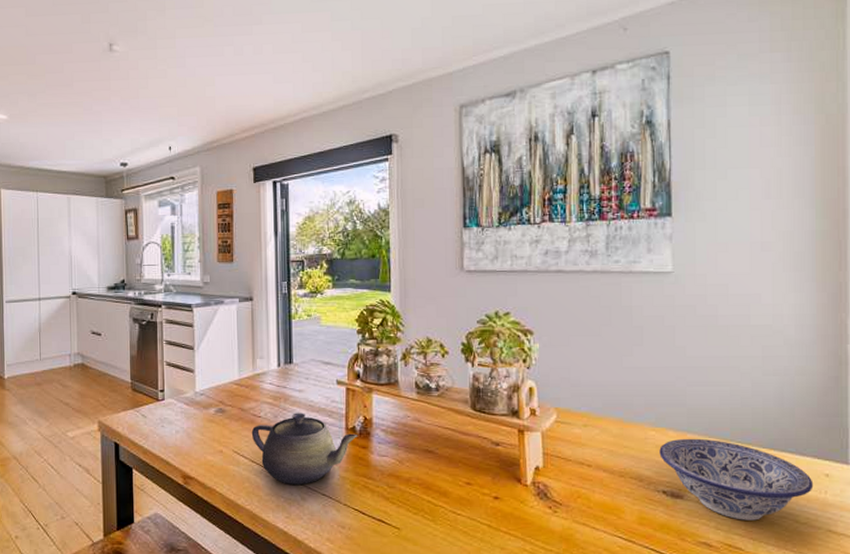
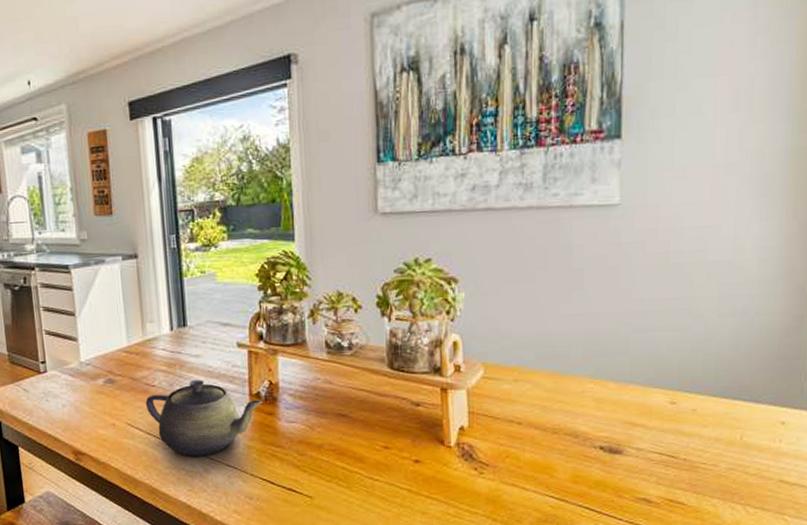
bowl: present [659,438,814,521] -> none [598,389,767,474]

